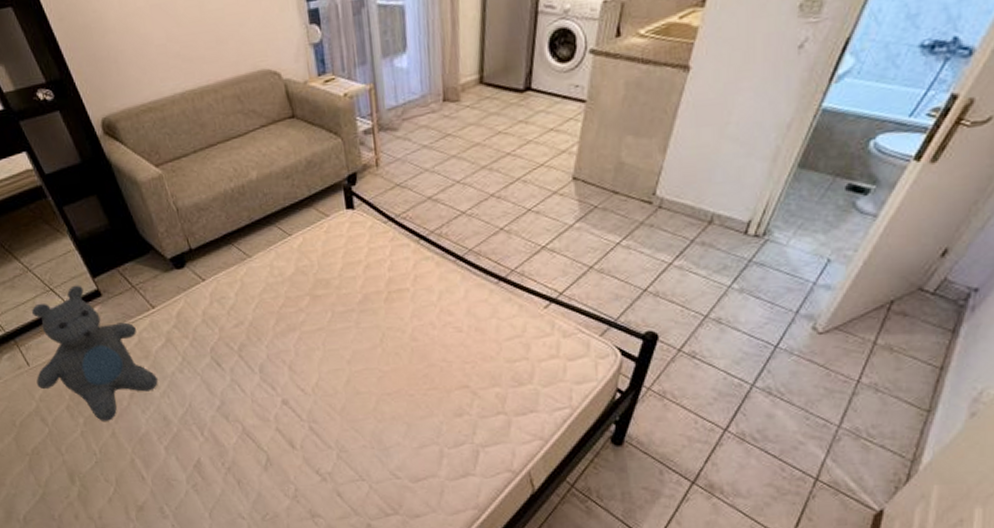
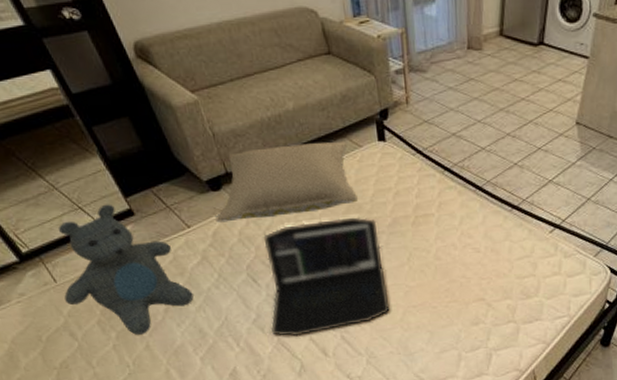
pillow: none [179,211,325,303] -> present [215,142,358,223]
laptop: none [227,293,362,426] -> present [263,217,390,337]

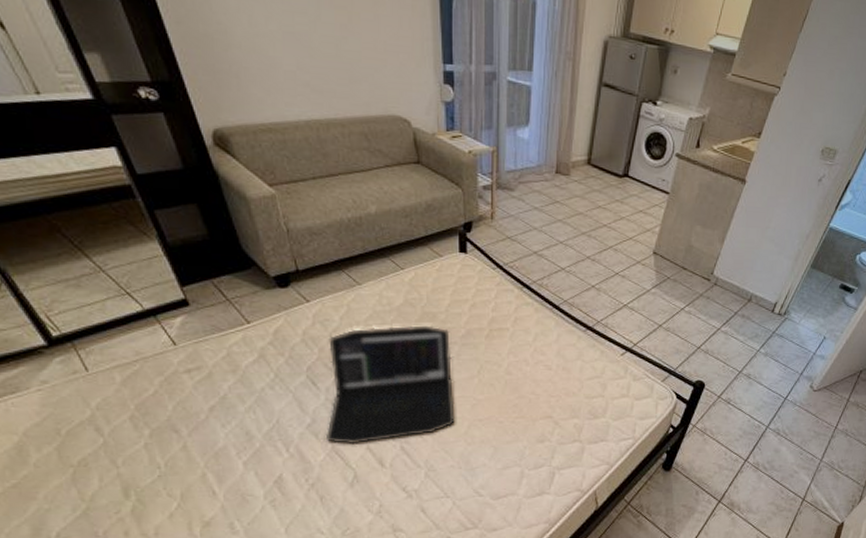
teddy bear: present [58,204,194,335] -> none [95,291,244,434]
pillow: present [215,142,358,223] -> none [279,248,432,321]

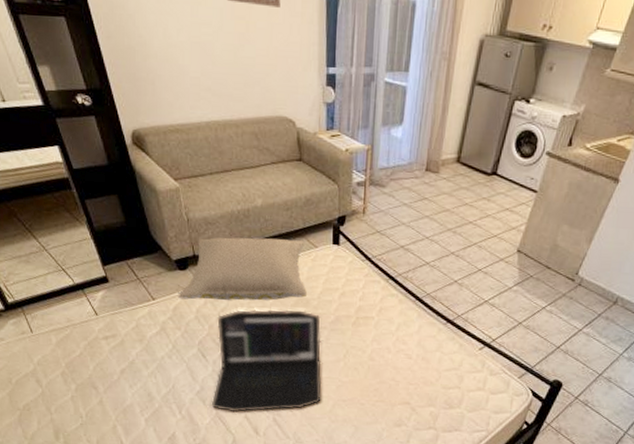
pillow: none [279,248,432,321] -> present [178,237,307,301]

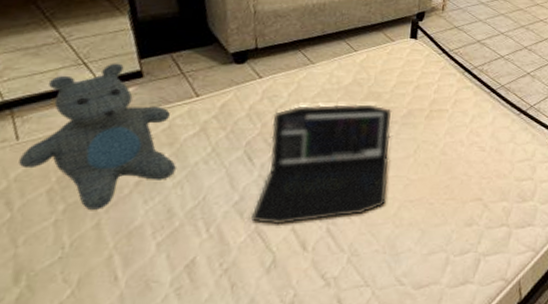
teddy bear: none [37,269,148,390] -> present [18,63,176,210]
pillow: present [178,237,307,301] -> none [229,30,381,96]

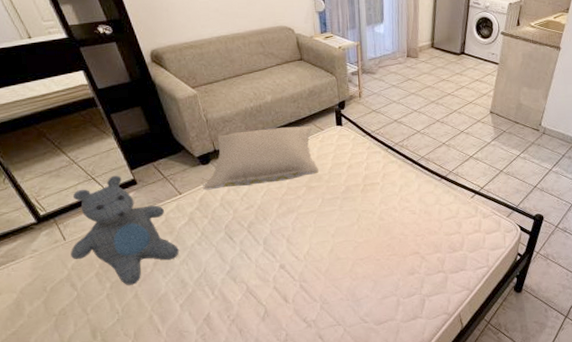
pillow: none [229,30,381,96] -> present [203,126,318,190]
laptop: present [251,104,392,225] -> none [240,185,341,286]

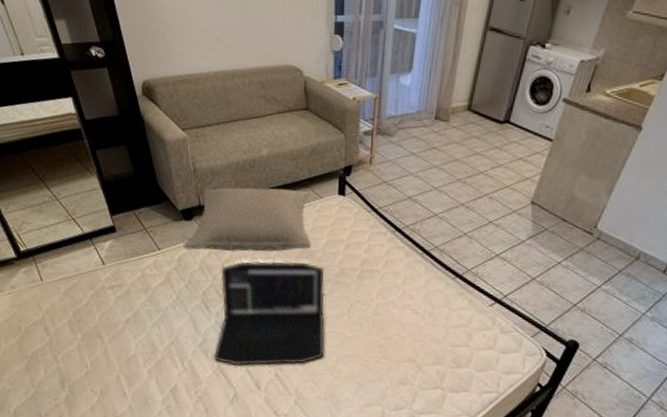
teddy bear: present [71,175,179,285] -> none [46,219,152,340]
laptop: none [240,185,341,286] -> present [213,261,325,366]

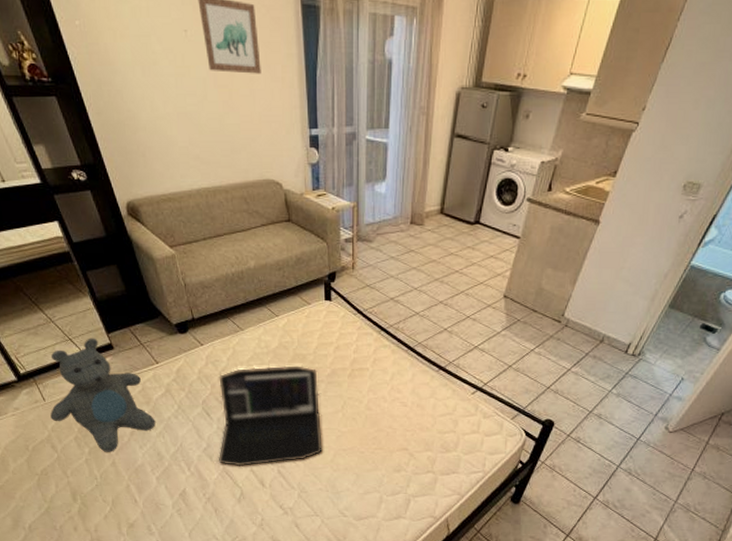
teddy bear: none [46,219,152,340] -> present [50,338,156,452]
pillow: present [183,187,311,252] -> none [180,298,303,361]

